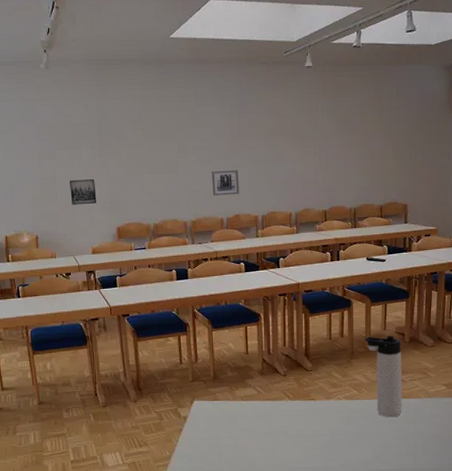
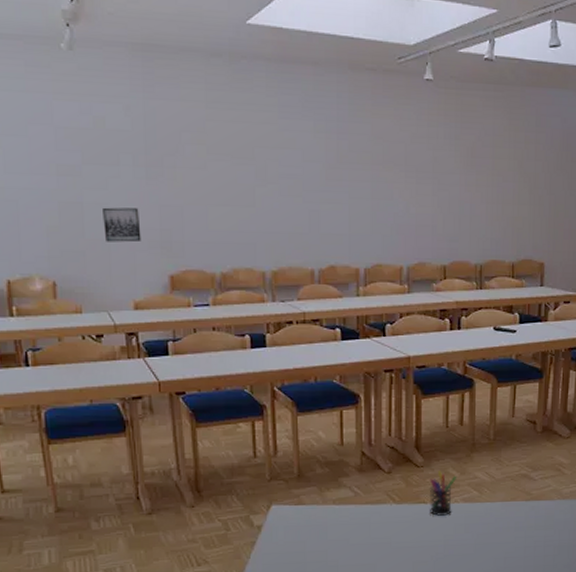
wall art: present [211,170,239,196] -> none [300,206,336,240]
pen holder: none [318,374,340,410] -> present [430,471,457,516]
thermos bottle: present [365,335,402,418] -> none [489,424,532,524]

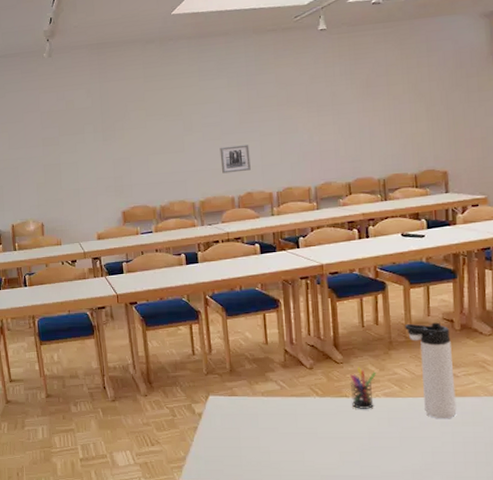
wall art: present [103,207,142,243] -> none [74,163,101,191]
wall art: none [300,206,336,240] -> present [220,145,251,174]
thermos bottle: none [489,424,532,524] -> present [405,322,457,419]

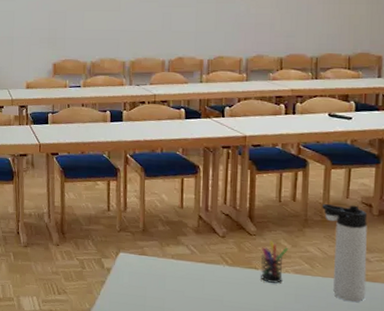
wall art: present [220,145,251,174] -> none [155,10,185,37]

